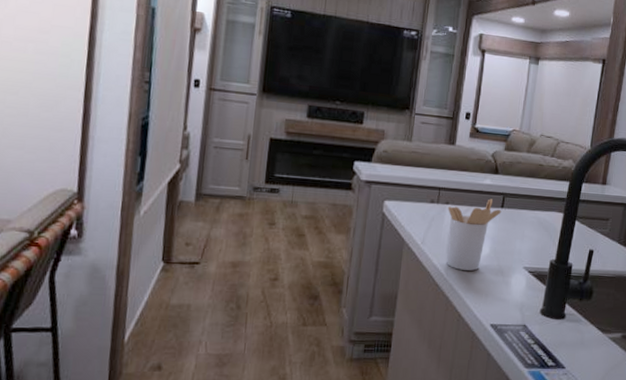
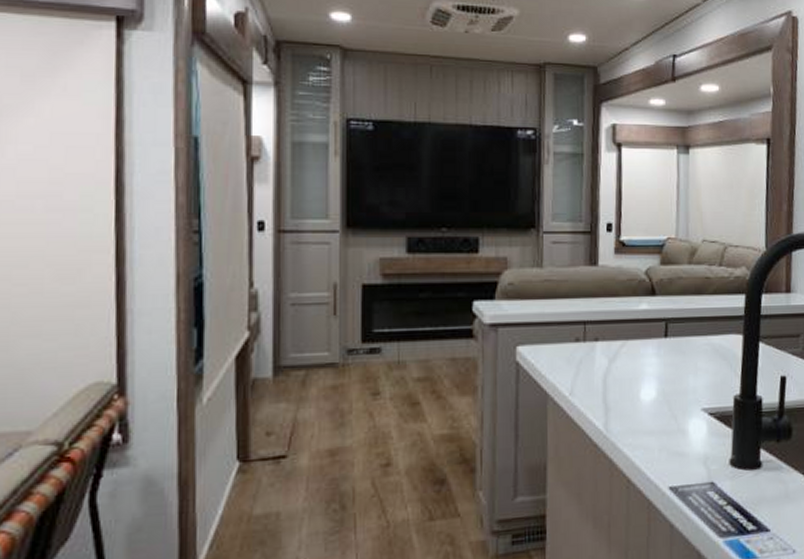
utensil holder: present [447,199,502,271] -> none [598,327,666,423]

